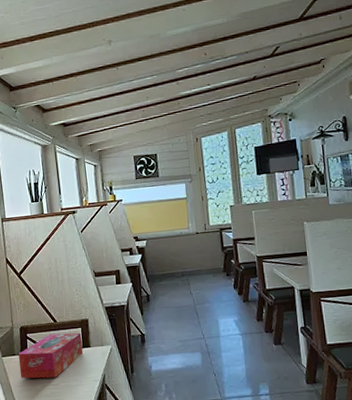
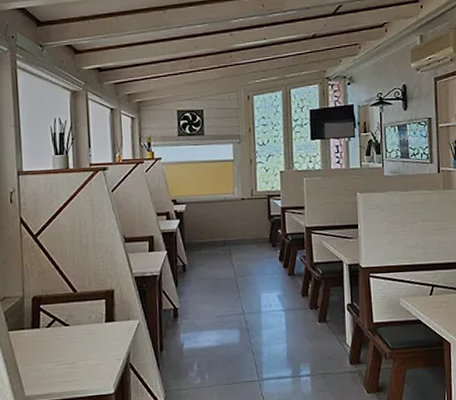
tissue box: present [18,332,83,379] -> none [28,305,106,357]

